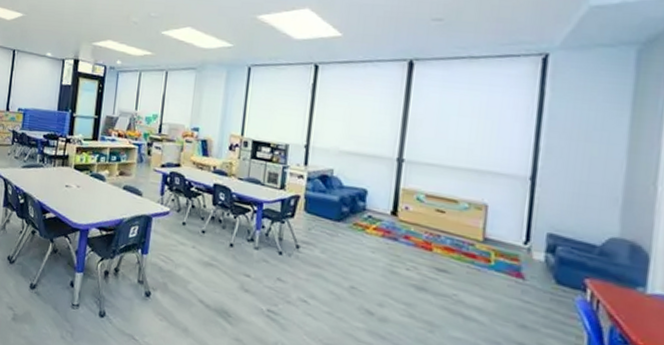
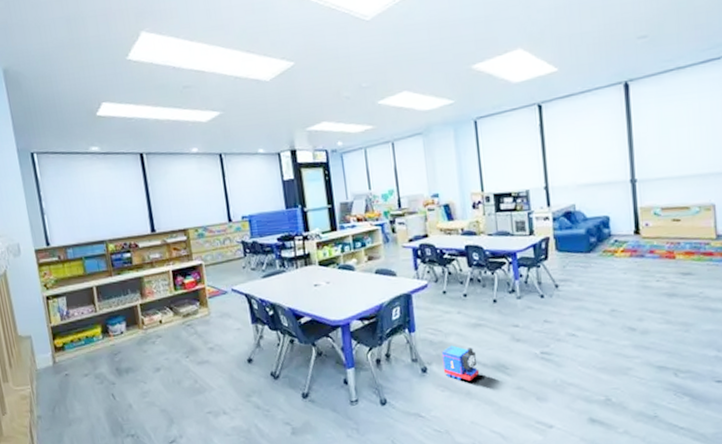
toy train: none [166,277,202,318] -> present [441,345,480,381]

